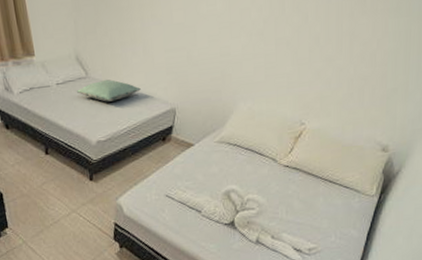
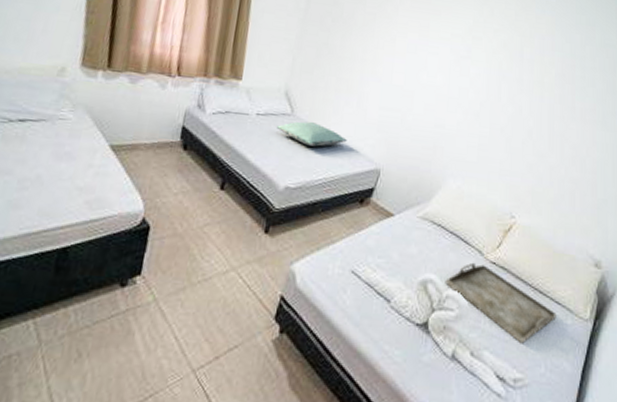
serving tray: none [245,169,345,224] -> present [445,262,557,344]

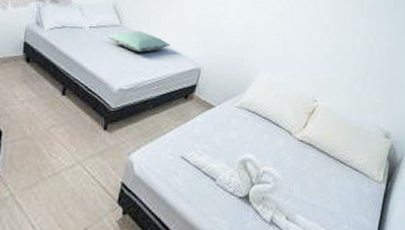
serving tray: present [445,262,557,344] -> none [261,141,356,206]

